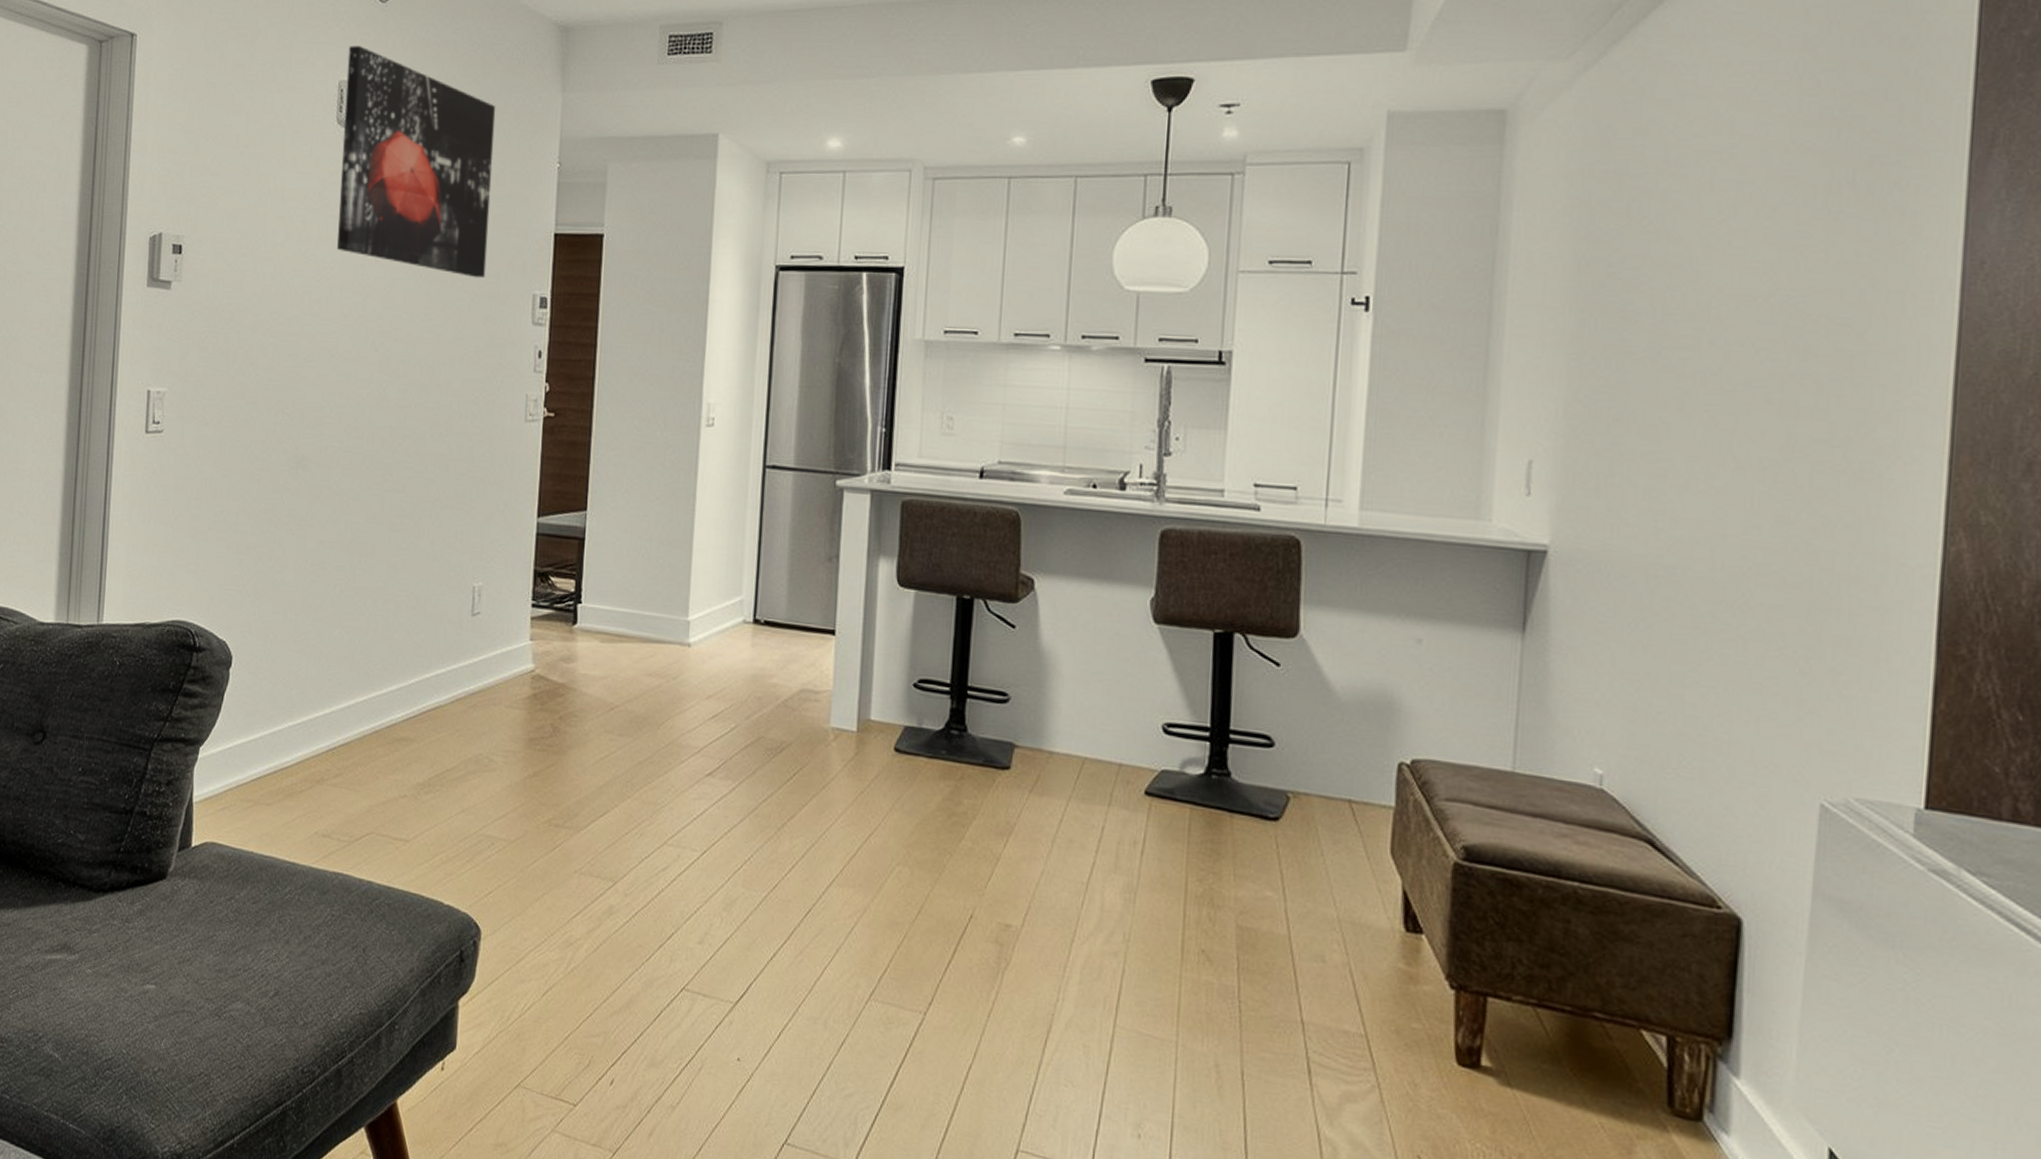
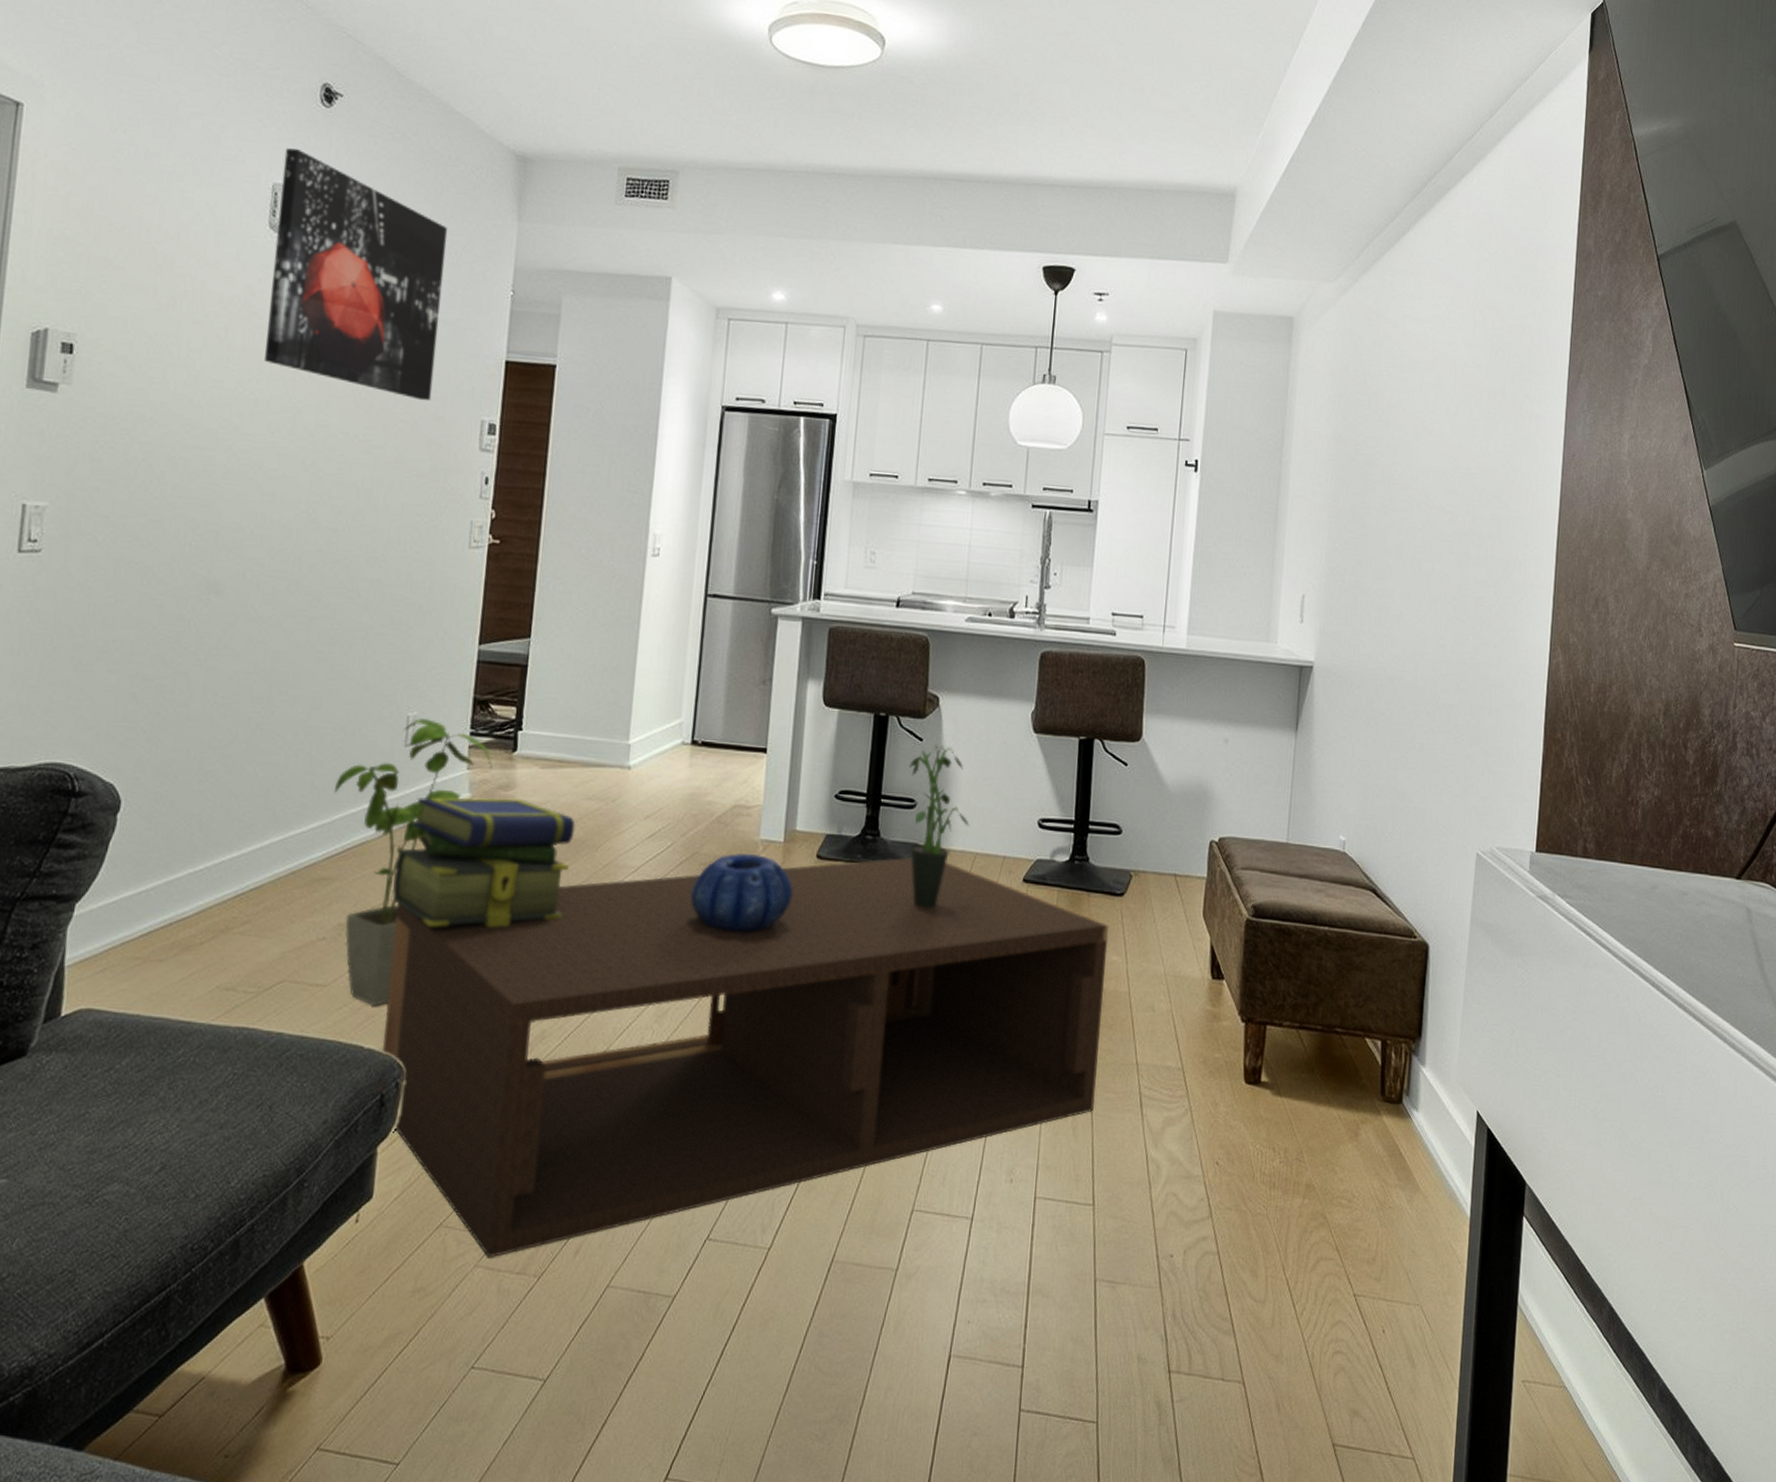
house plant: none [410,588,554,865] -> present [335,717,493,1006]
coffee table: none [459,757,1260,1126] -> present [379,857,1110,1258]
stack of books: none [464,666,637,799] -> present [391,797,576,928]
decorative bowl: none [757,740,869,825] -> present [690,853,793,932]
potted plant: none [1000,632,1076,816] -> present [909,744,970,908]

